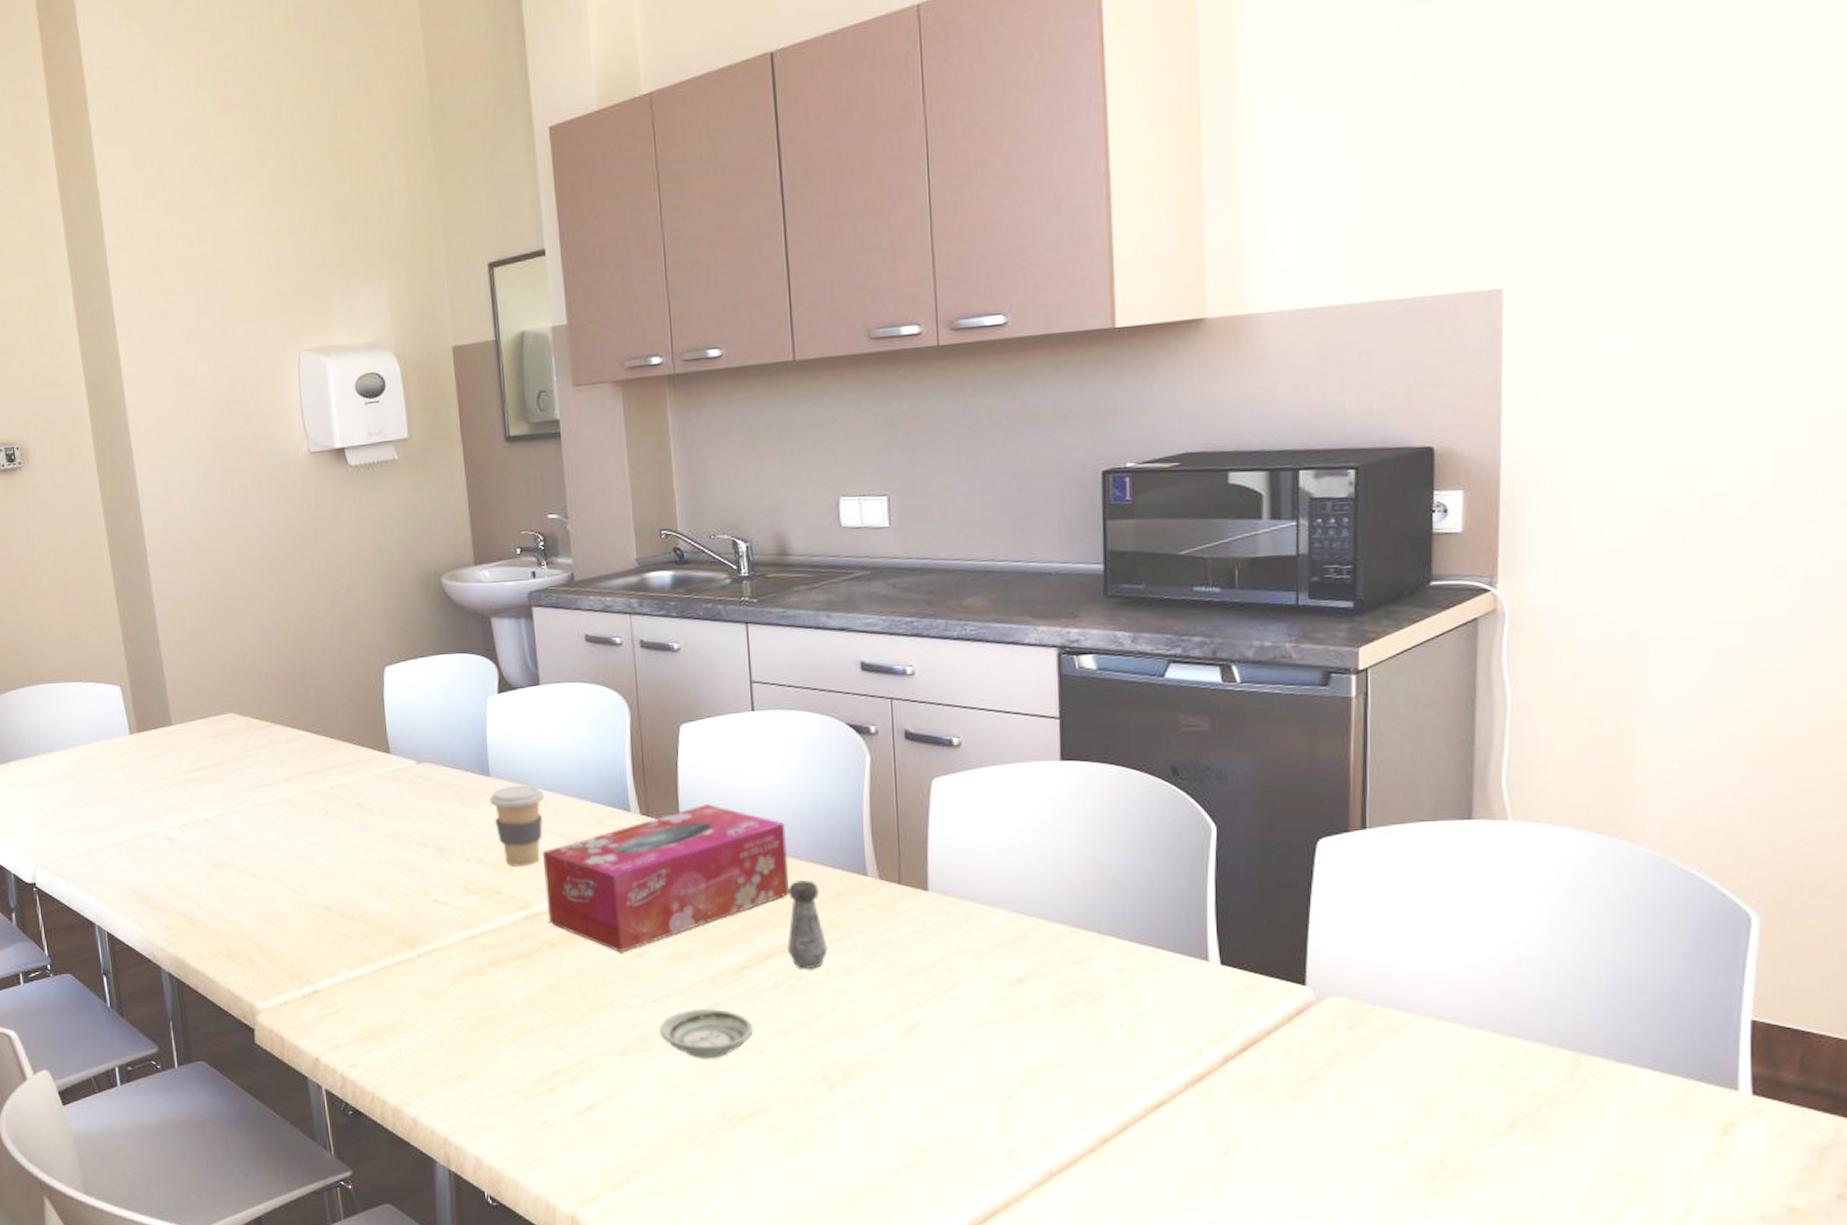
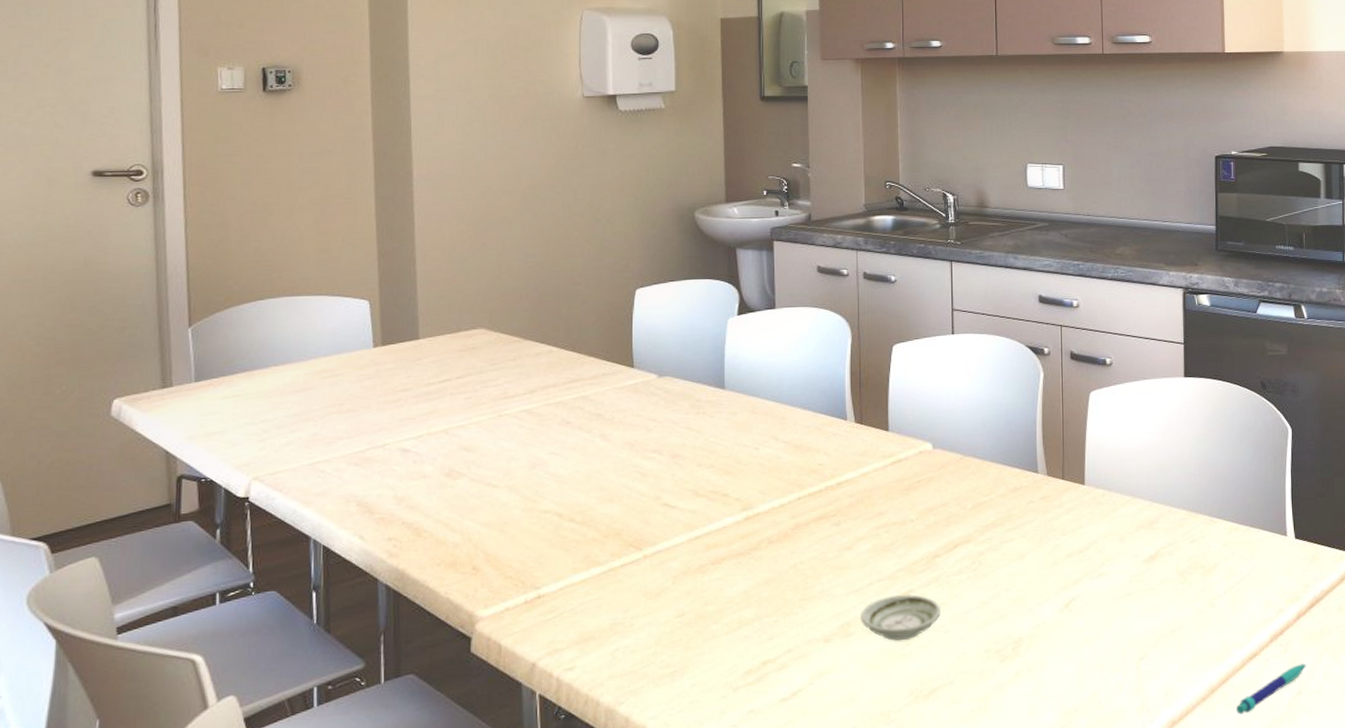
coffee cup: present [489,784,545,866] -> none [723,396,773,471]
tissue box: present [543,804,789,952] -> none [768,413,976,546]
salt shaker: present [787,880,828,969] -> none [972,478,1005,555]
pen: none [1137,1118,1236,1172] -> present [1236,663,1306,715]

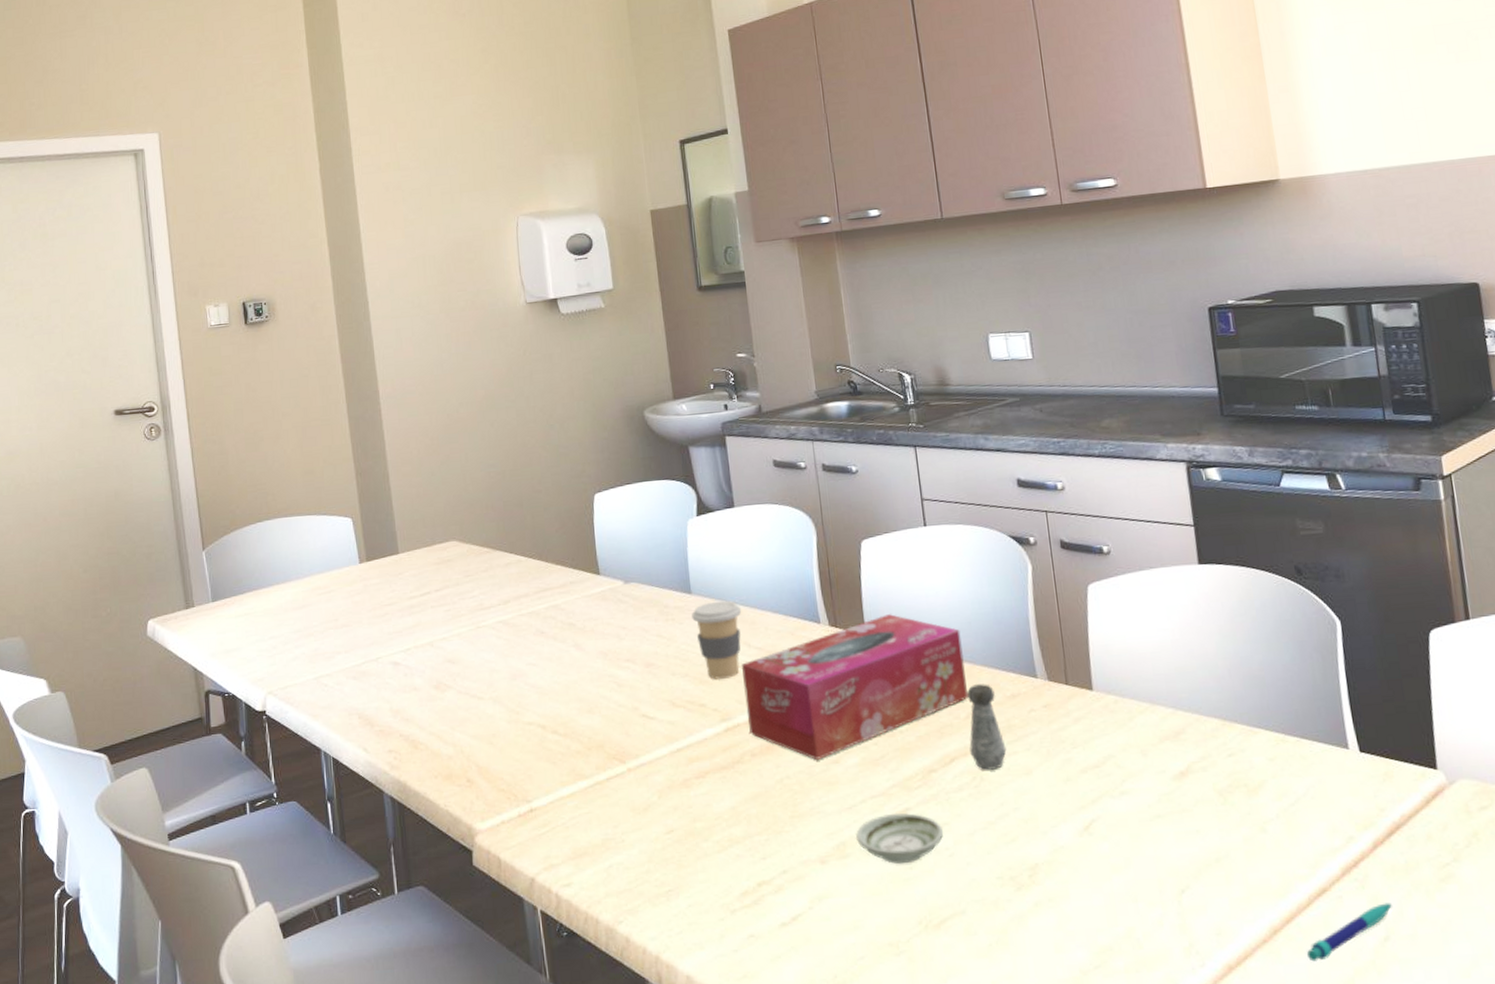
coffee cup: none [723,396,773,471] -> present [691,600,742,679]
tissue box: none [768,413,976,546] -> present [742,614,968,760]
salt shaker: none [972,478,1005,555] -> present [967,684,1007,770]

